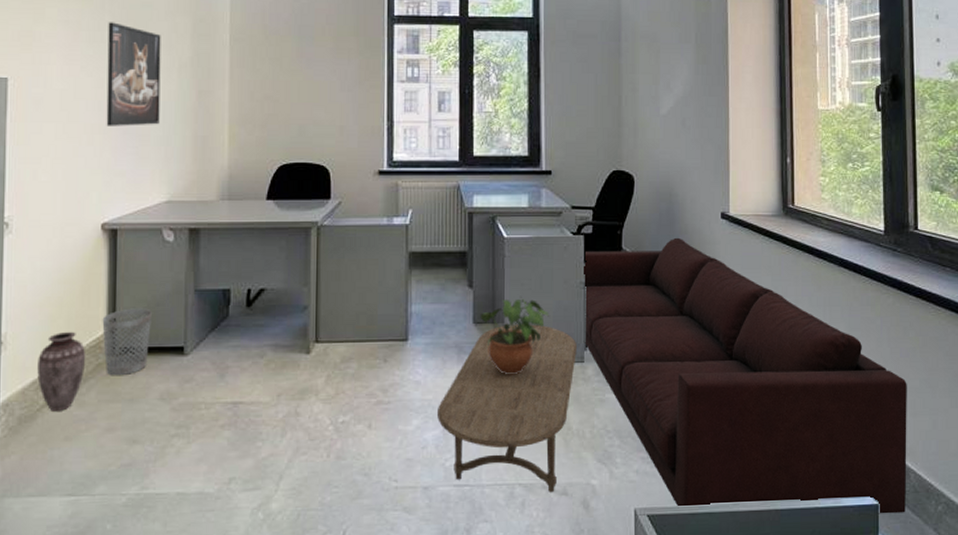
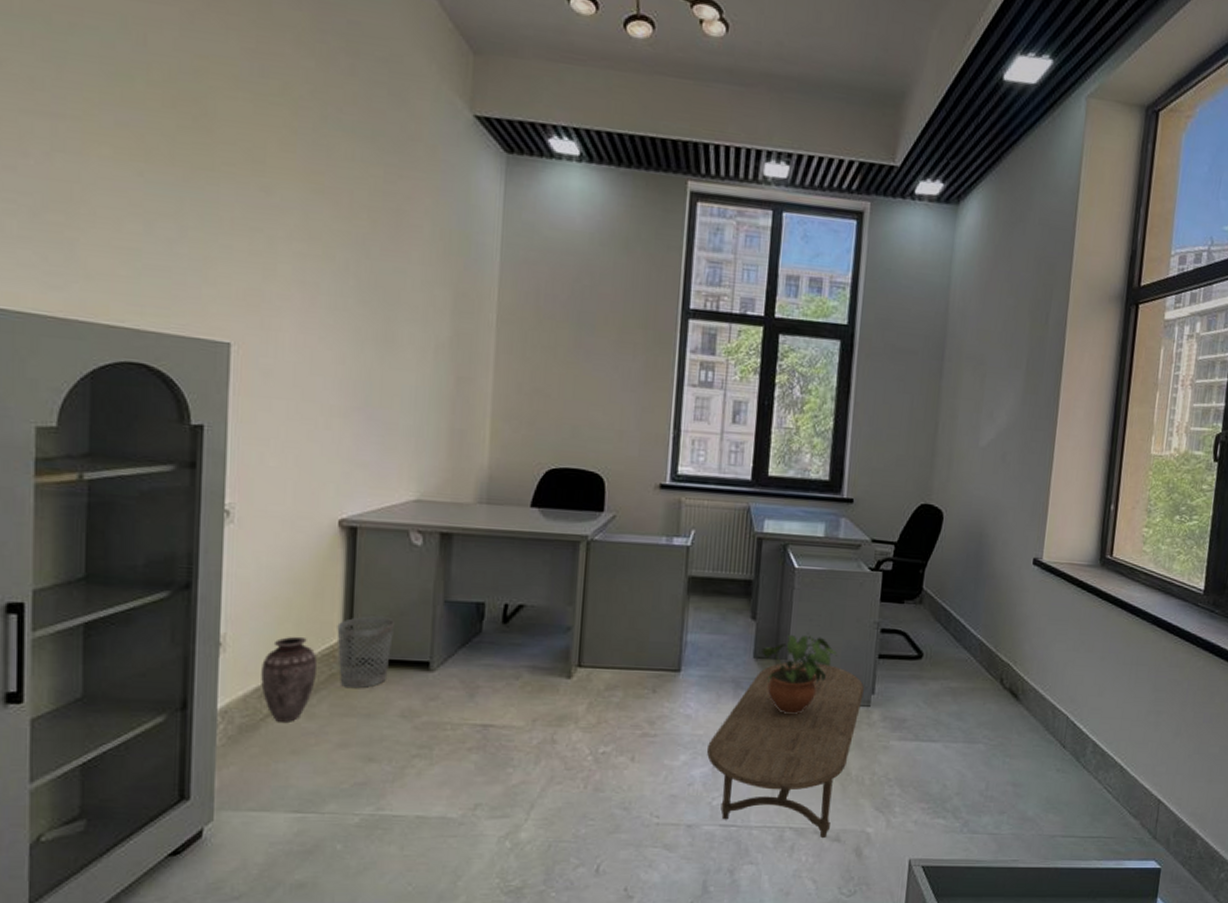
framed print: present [106,22,161,126] -> none [347,287,416,413]
sofa: present [583,237,907,514] -> none [871,581,1207,878]

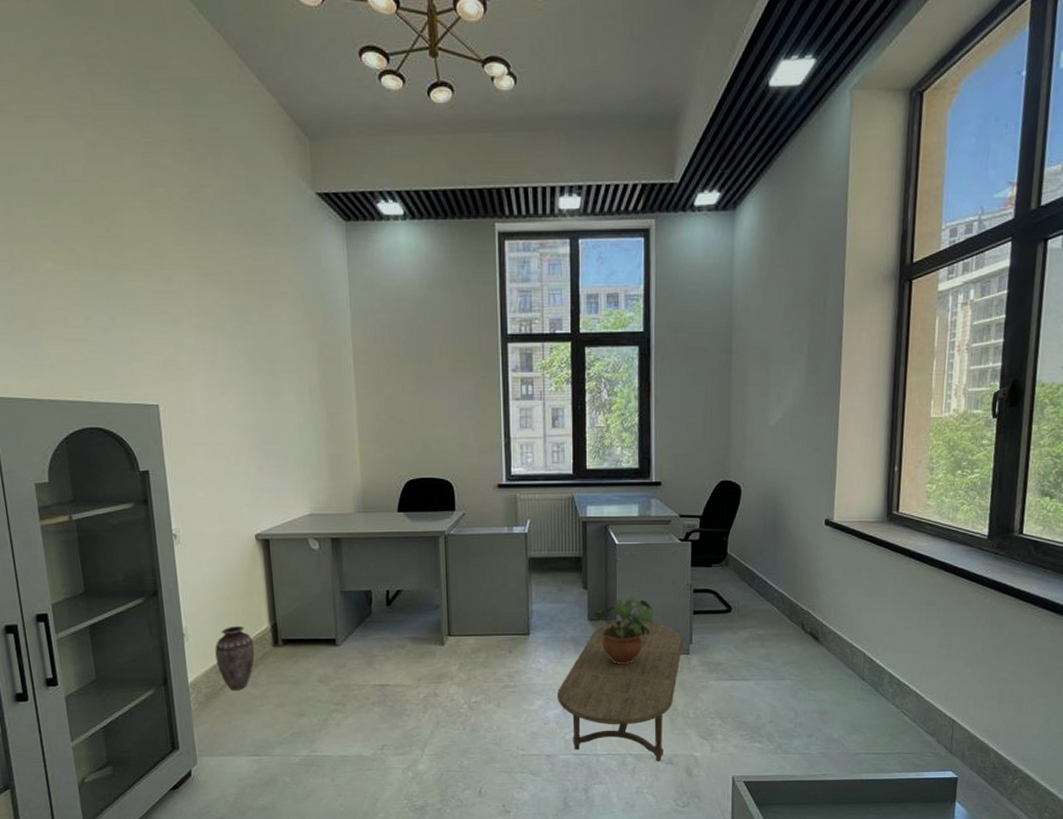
wastebasket: present [337,616,394,689] -> none [264,606,306,663]

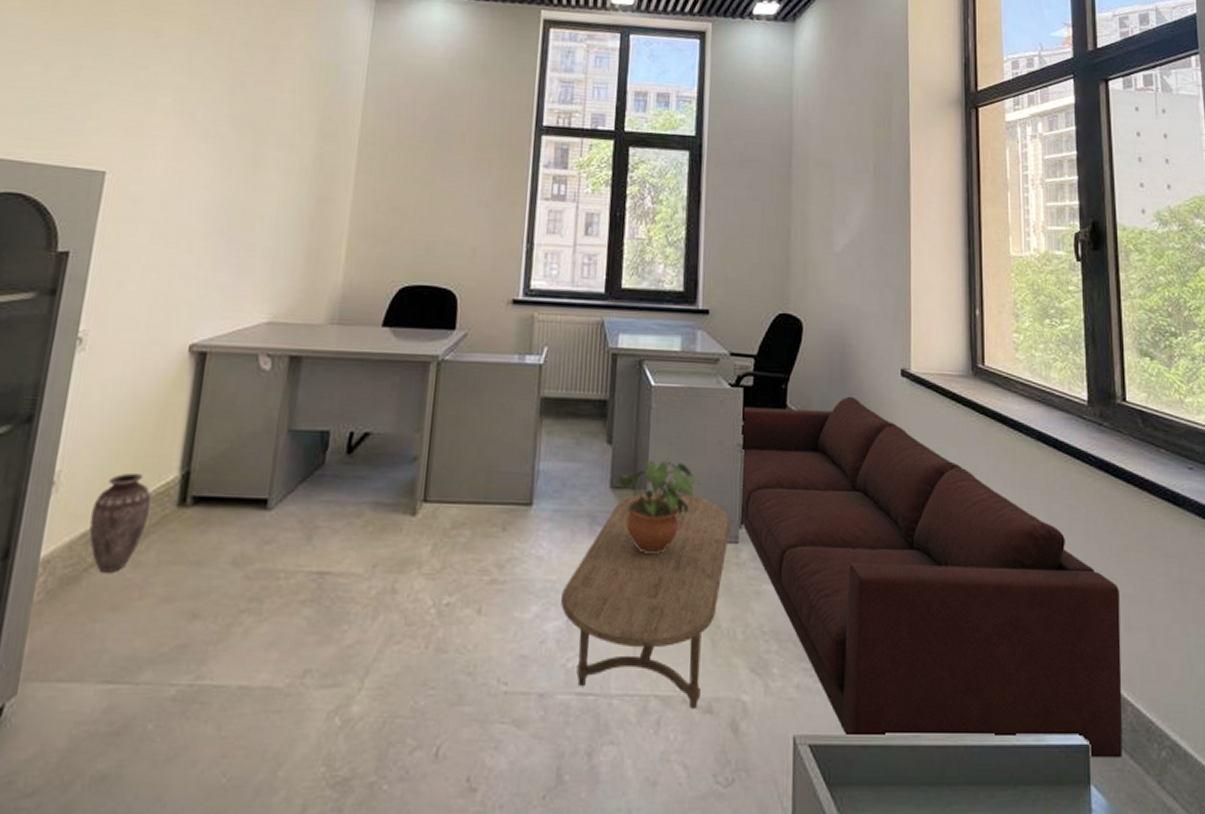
sofa: none [689,543,996,786] -> present [738,396,1123,758]

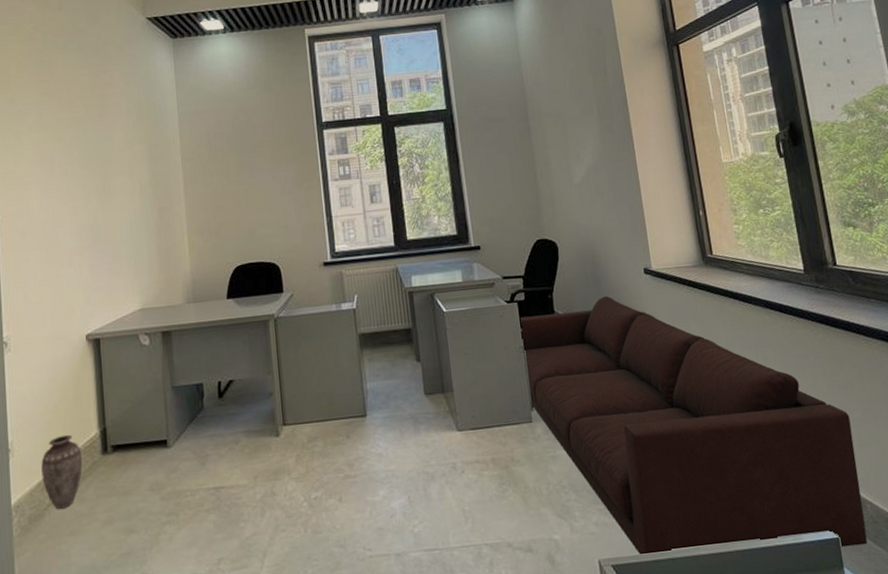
coffee table: present [561,491,732,708] -> none [401,390,525,550]
potted plant: present [618,458,701,555] -> none [430,366,495,441]

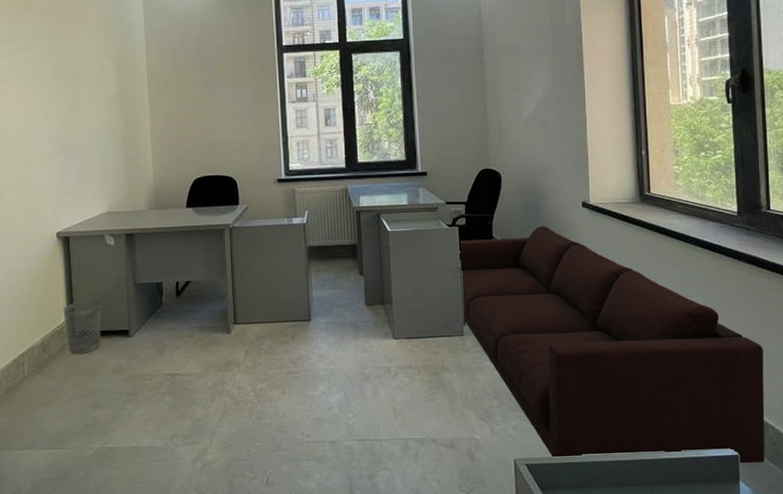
vase: present [41,434,83,509] -> none [16,319,53,383]
wastebasket: none [93,407,137,472] -> present [63,299,102,355]

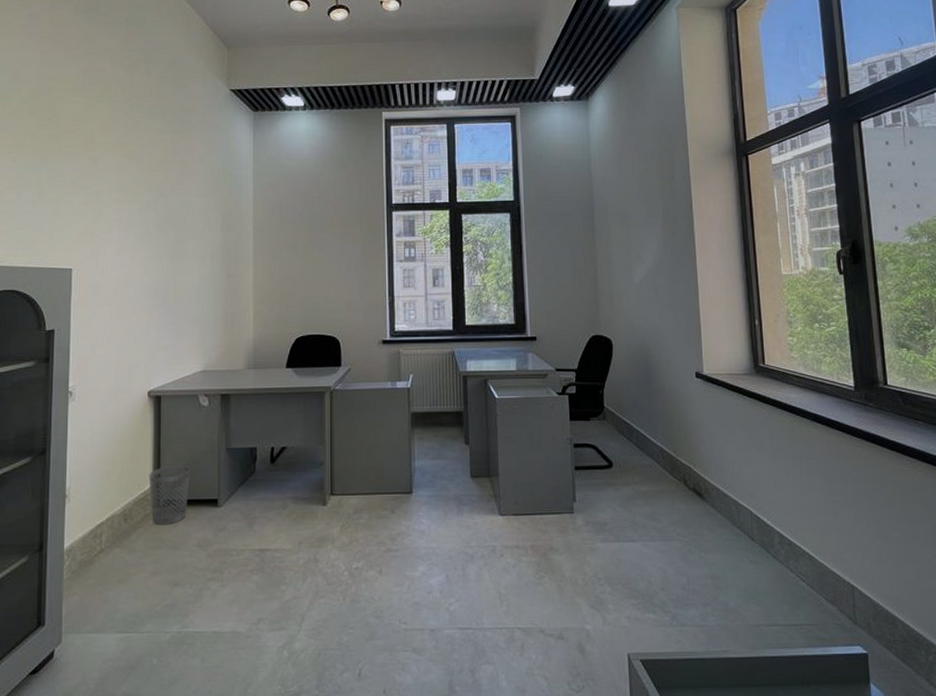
sofa: present [460,225,765,464] -> none [570,396,896,663]

